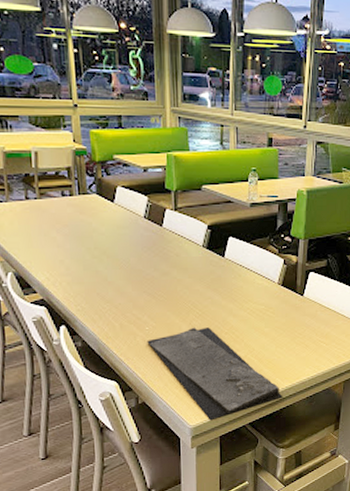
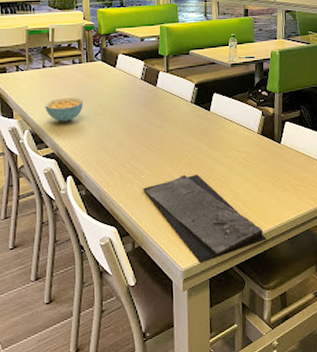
cereal bowl: none [30,236,77,264] -> present [45,97,84,122]

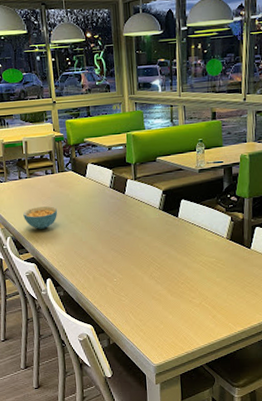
tray: present [143,174,267,264] -> none [115,278,236,361]

